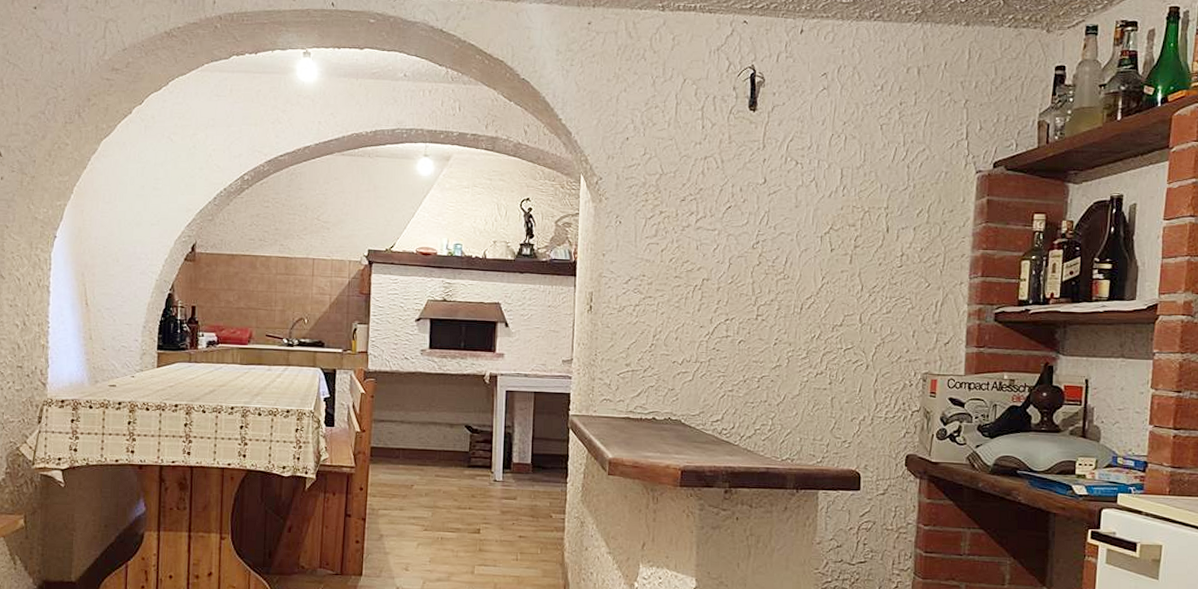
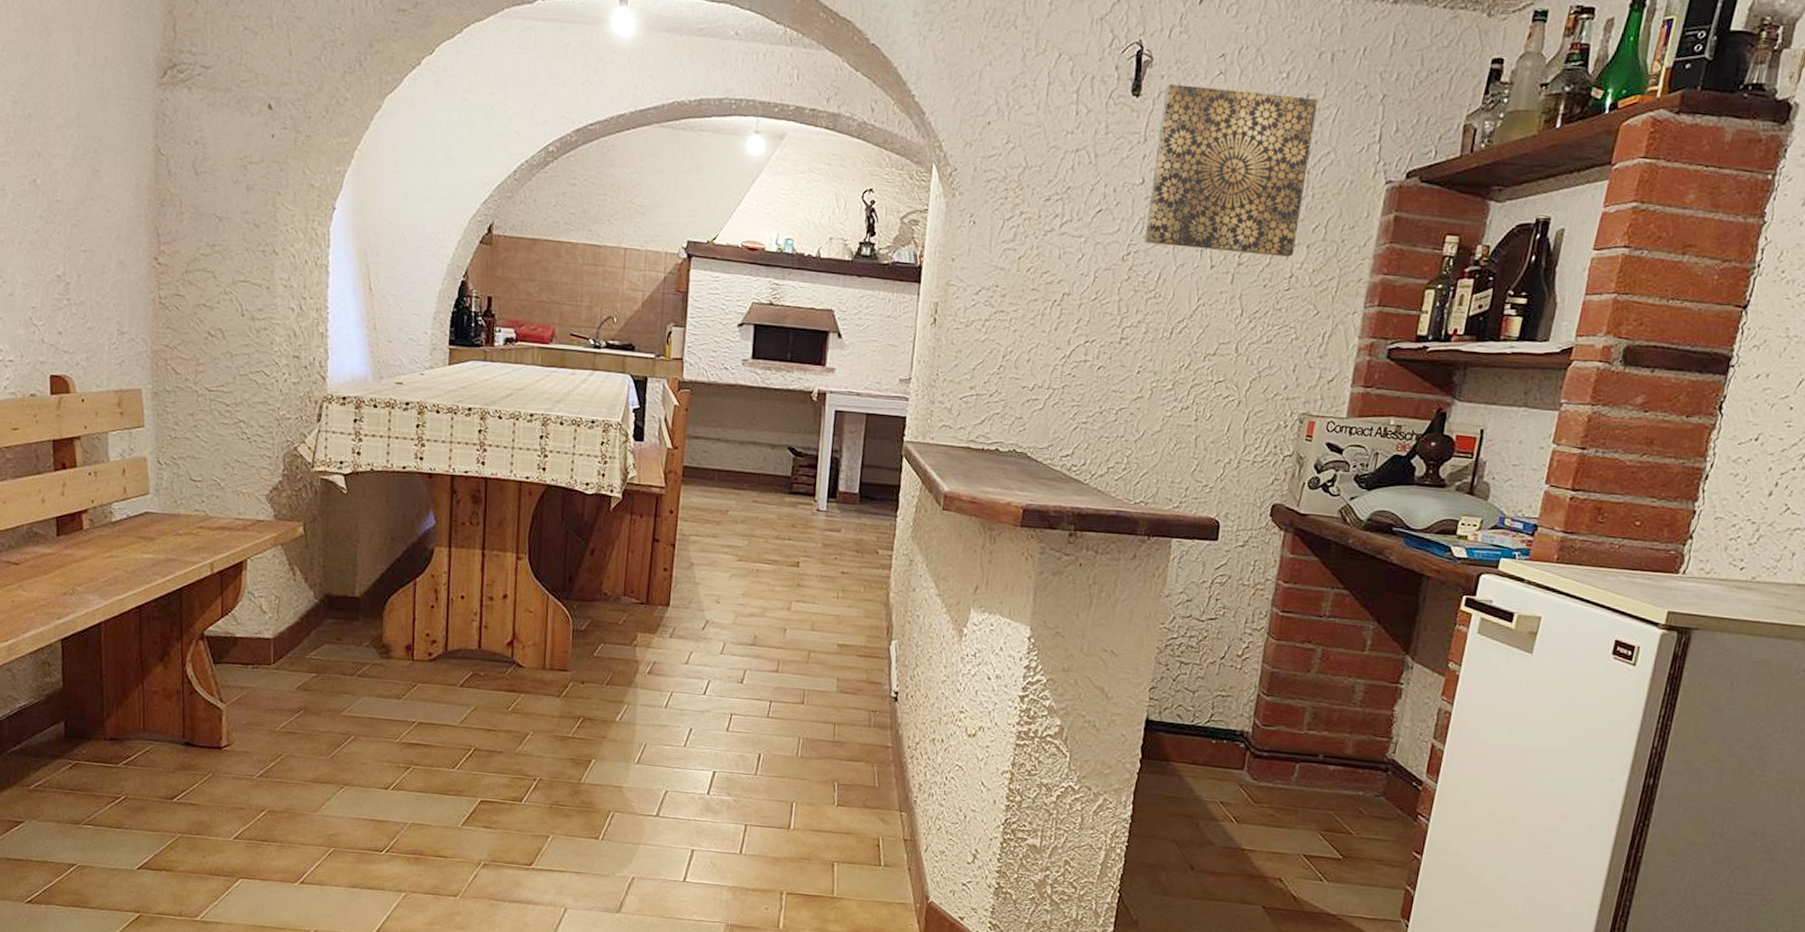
wall art: none [771,99,910,239] -> present [1145,84,1318,257]

